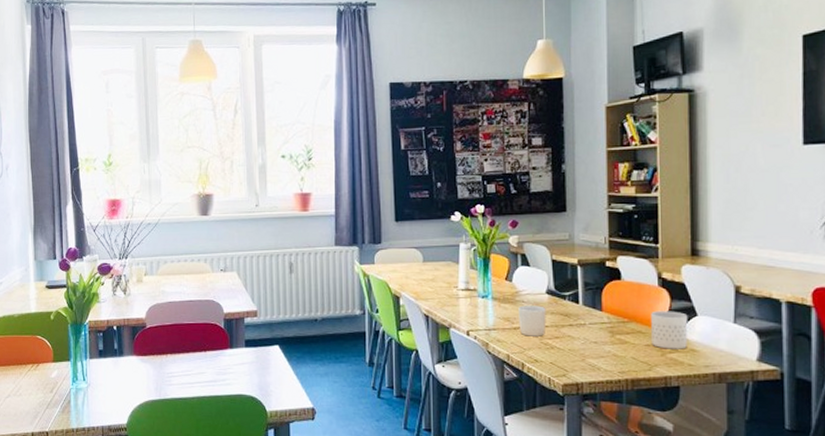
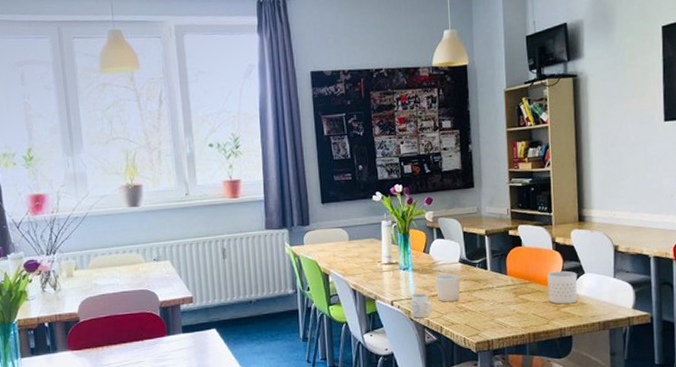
mug: none [490,324,513,352] -> present [411,293,432,319]

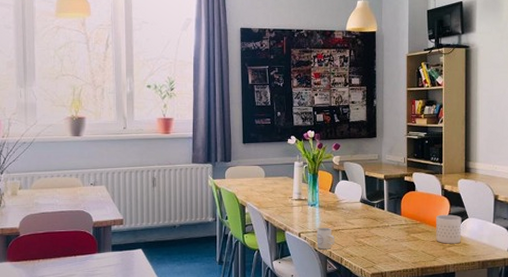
mug: present [435,274,461,302] -> none [339,212,360,236]

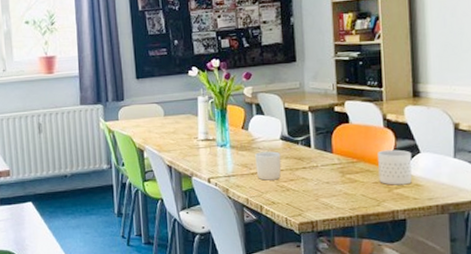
mug: present [317,227,335,250] -> none [229,170,252,197]
mug: none [339,212,360,236] -> present [255,151,282,181]

